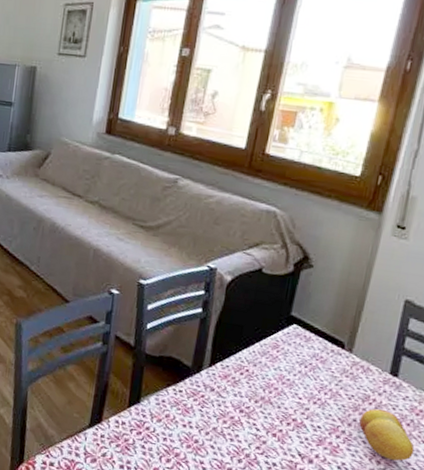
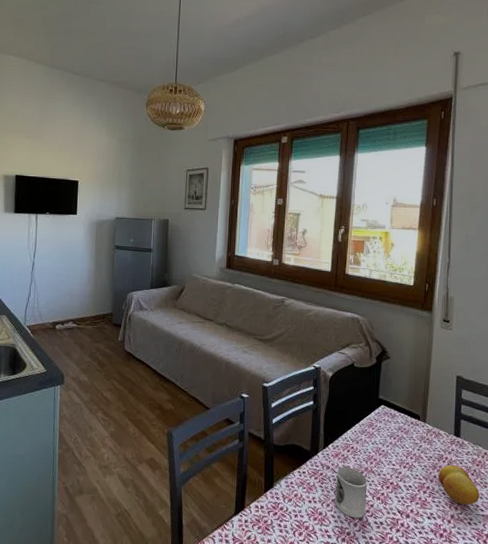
cup: none [216,389,263,455] -> present [334,465,368,518]

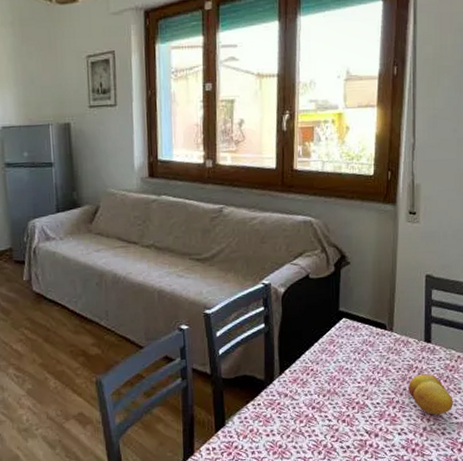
cup: present [334,465,368,518] -> none [295,389,331,446]

